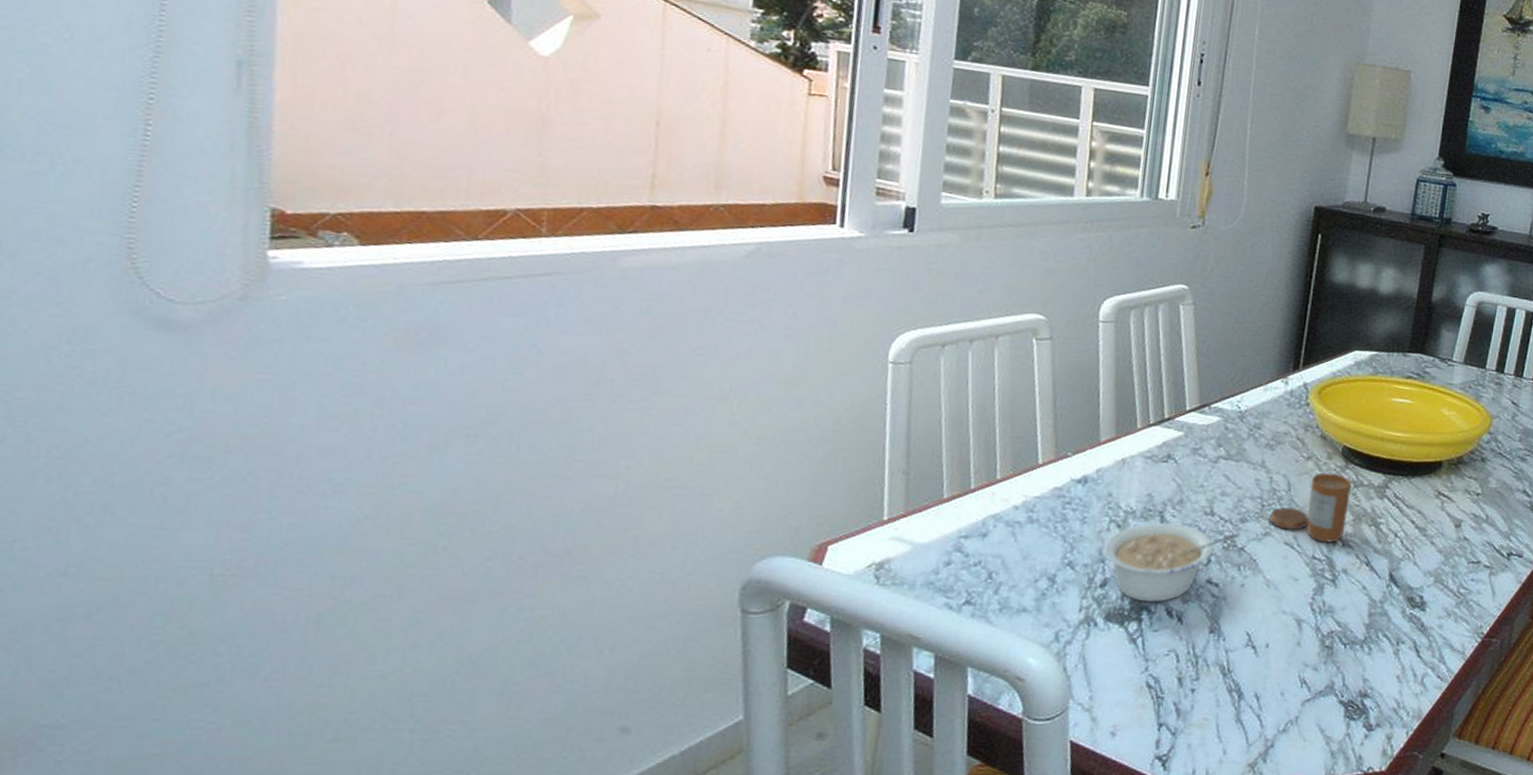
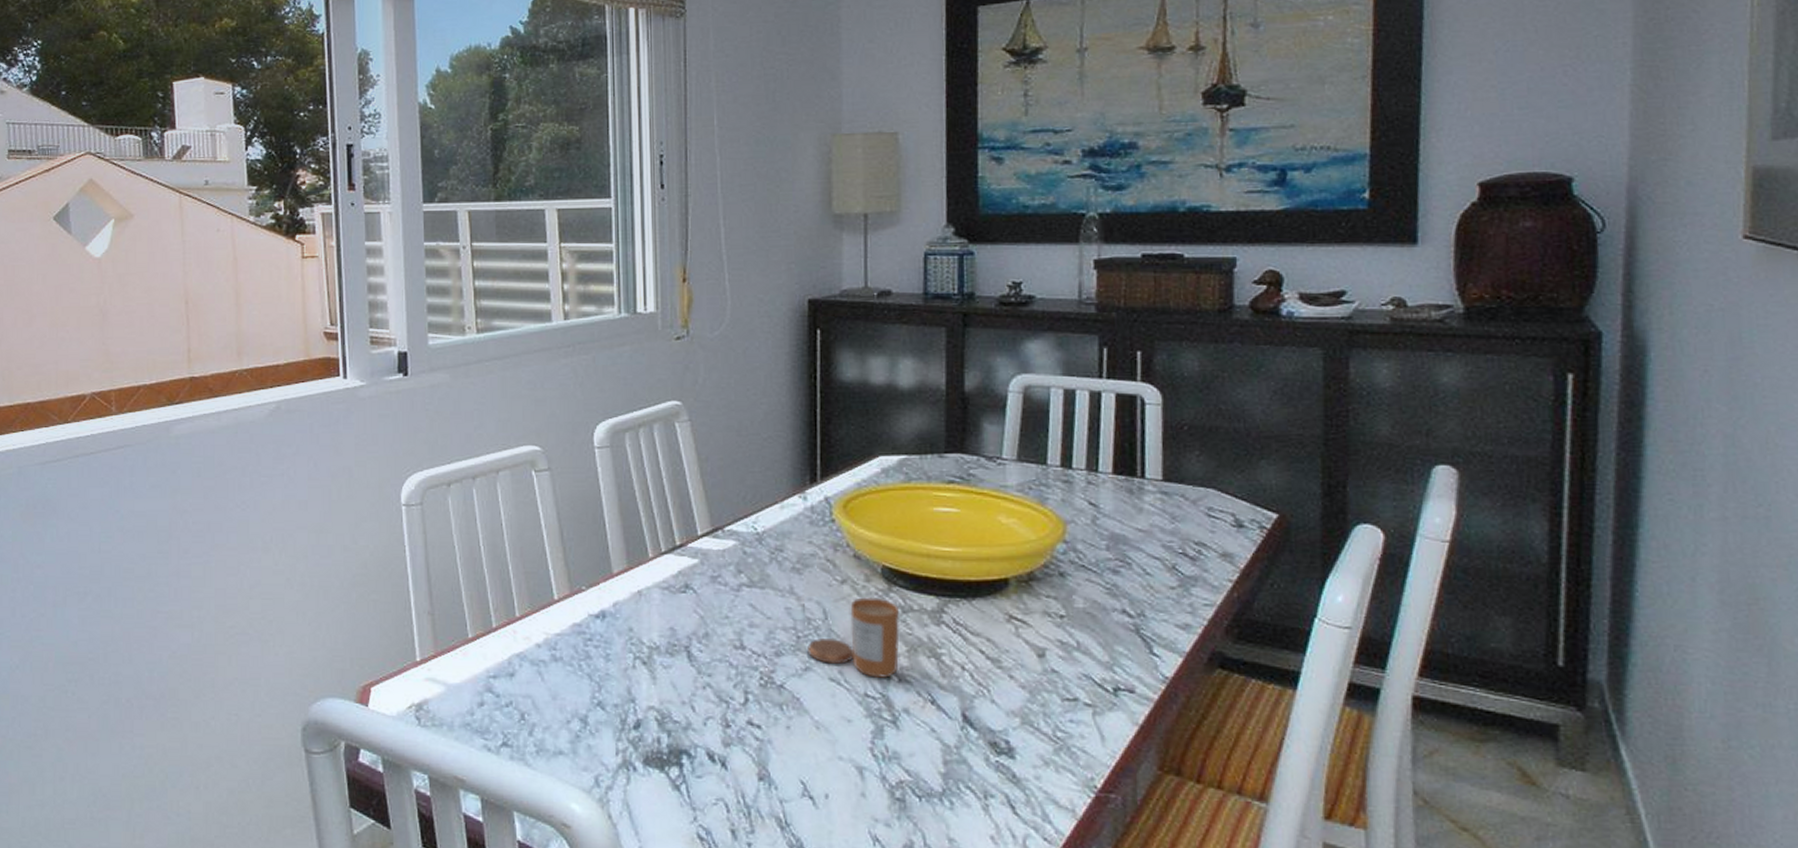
legume: present [1104,522,1236,602] -> none [632,657,772,746]

